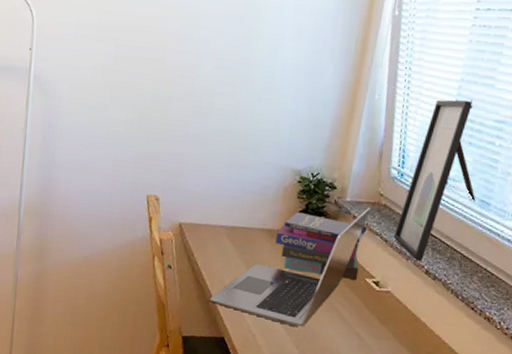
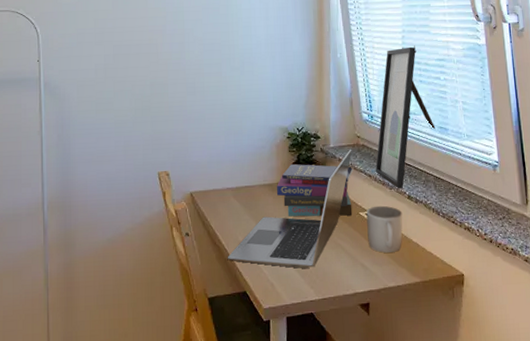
mug: none [369,274,416,328] -> present [366,205,403,253]

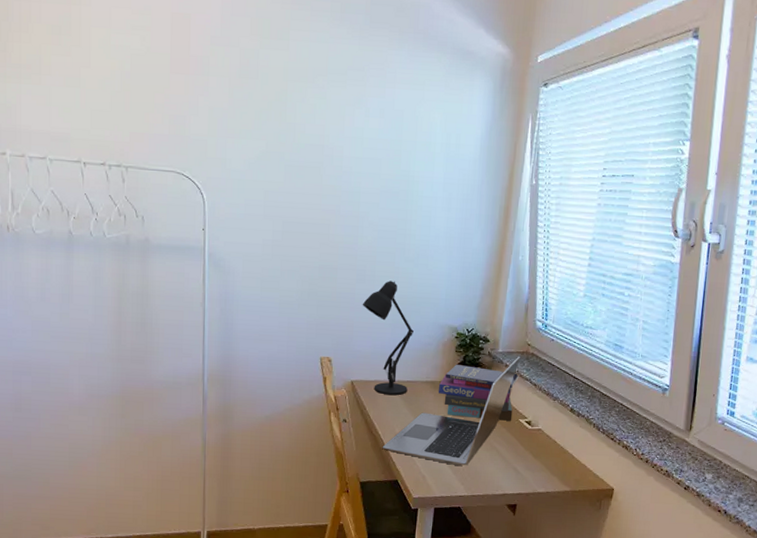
desk lamp: none [194,90,246,203] -> present [362,281,414,396]
mug: present [366,205,403,253] -> none [524,414,563,461]
picture frame: present [375,45,436,189] -> none [541,256,611,401]

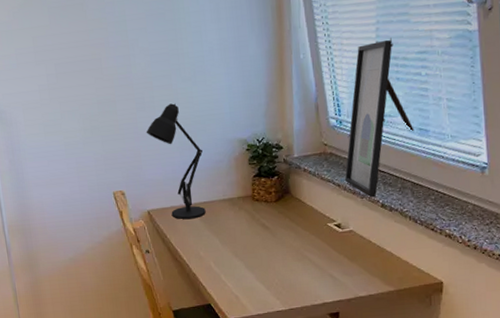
laptop: present [382,356,521,467] -> none [189,158,319,281]
books: present [438,364,519,421] -> none [237,176,320,230]
picture frame: none [541,256,611,401] -> present [344,38,414,198]

